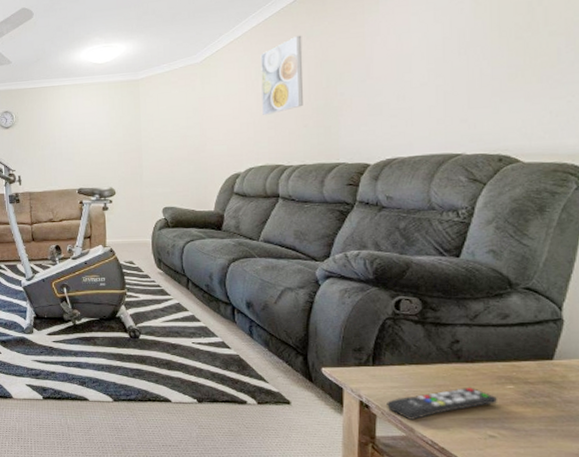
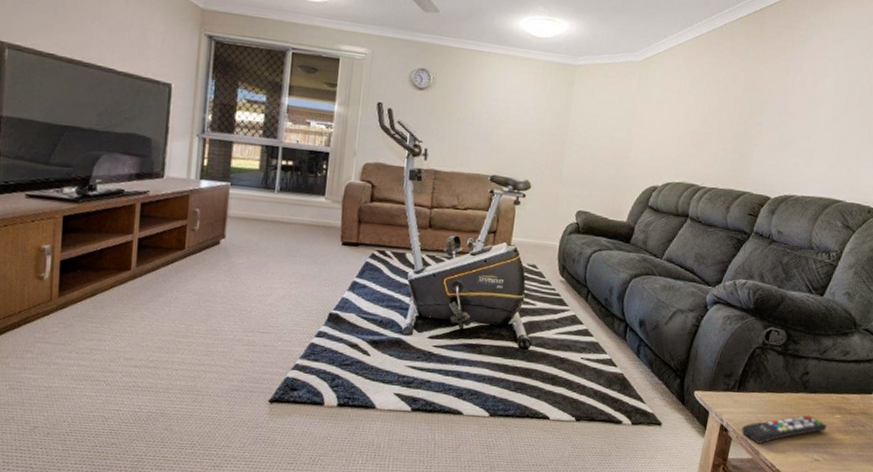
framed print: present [260,35,303,115] -> none [688,55,737,132]

